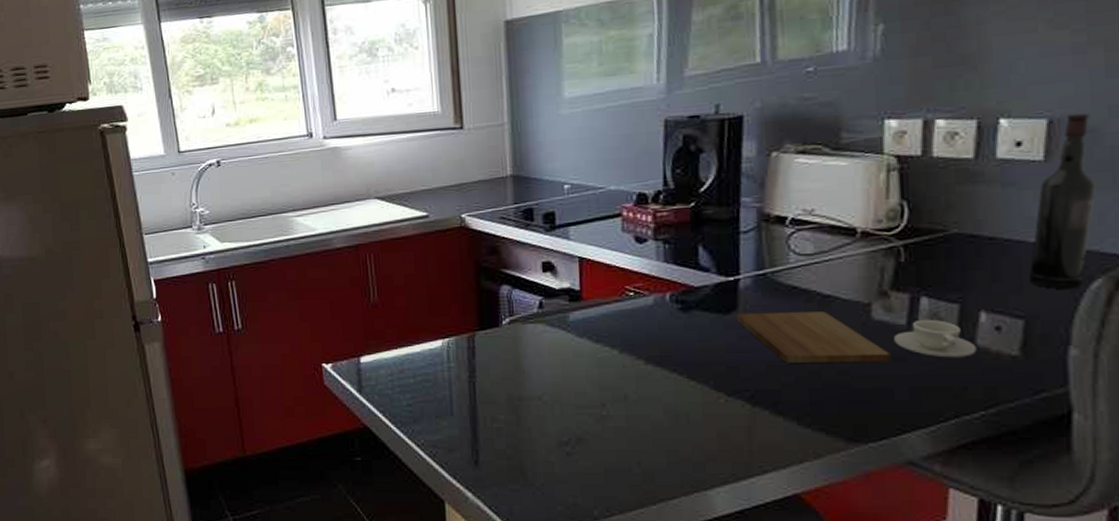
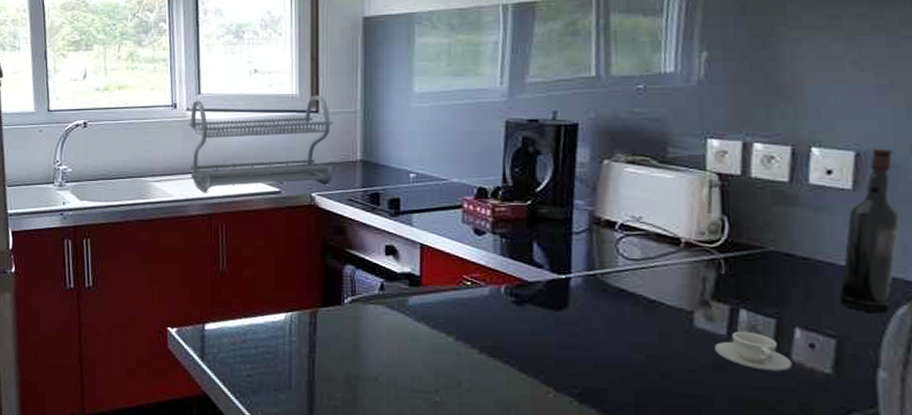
dish rack: none [327,110,485,224] -> present [189,95,336,193]
cutting board: present [736,311,890,364] -> none [566,310,711,371]

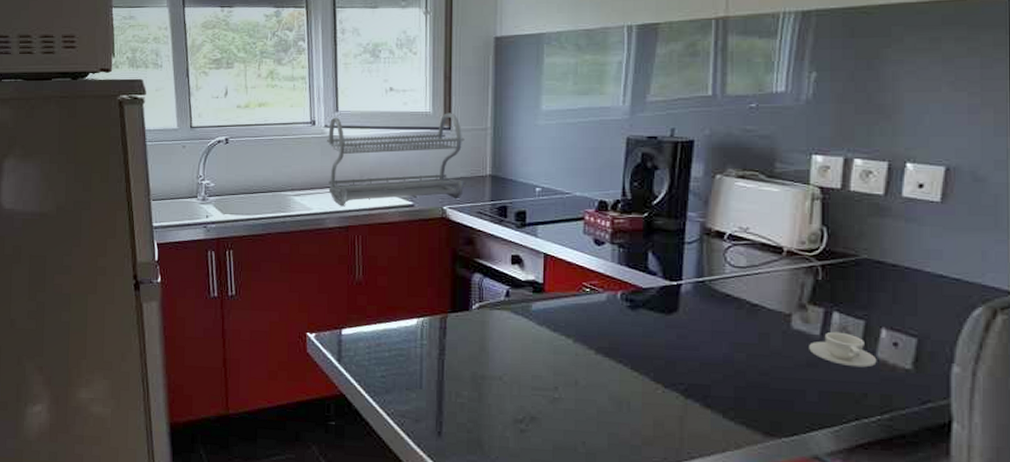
wine bottle: present [839,148,900,314] -> none [922,164,981,315]

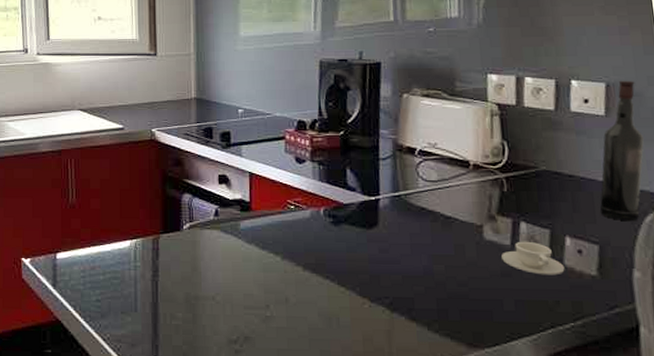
dish rack: present [327,113,467,207] -> none [39,40,173,131]
wine bottle: none [922,164,981,315] -> present [599,80,644,222]

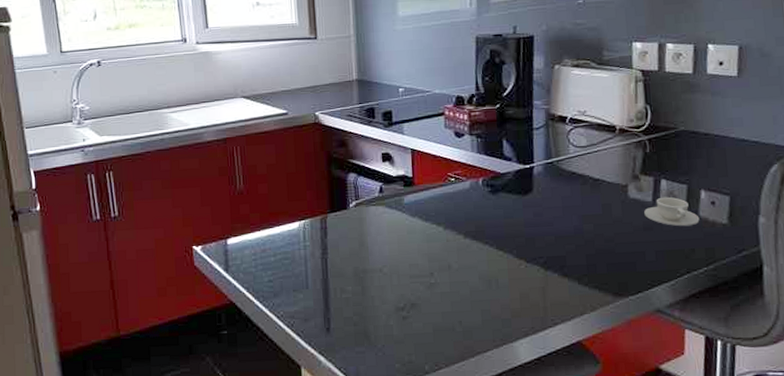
wine bottle: present [599,80,644,222] -> none [731,42,771,173]

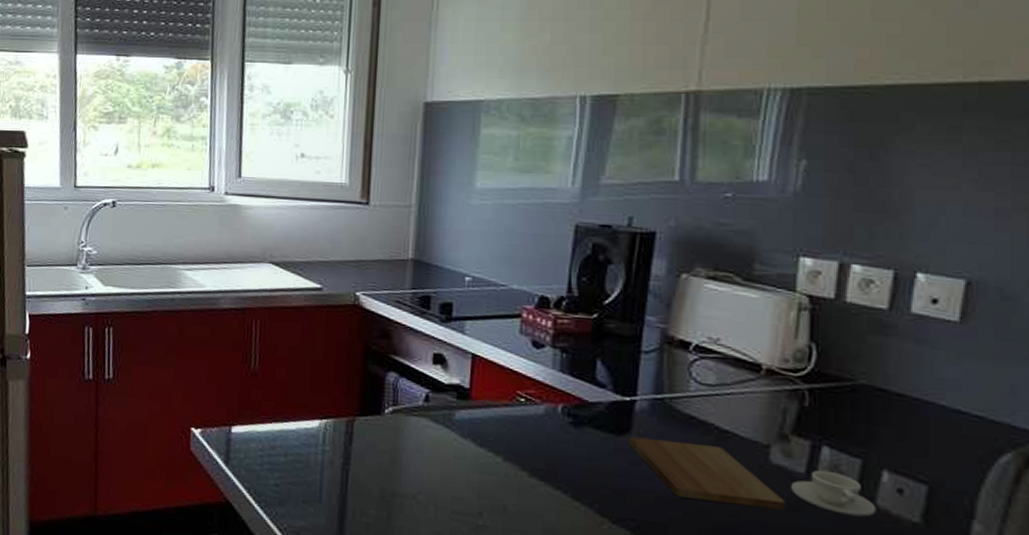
cutting board: none [532,192,642,234] -> present [628,436,785,511]

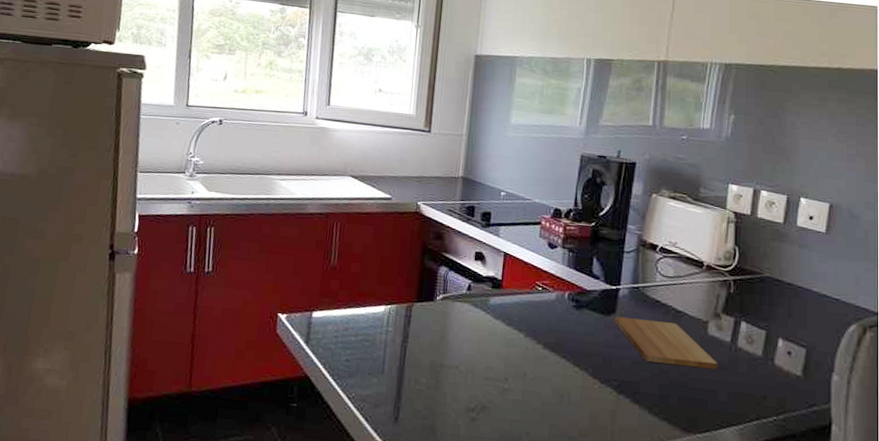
teacup: present [791,469,876,517] -> none [721,339,775,373]

